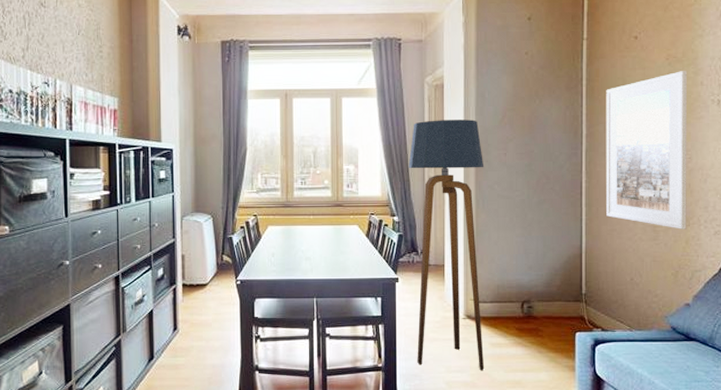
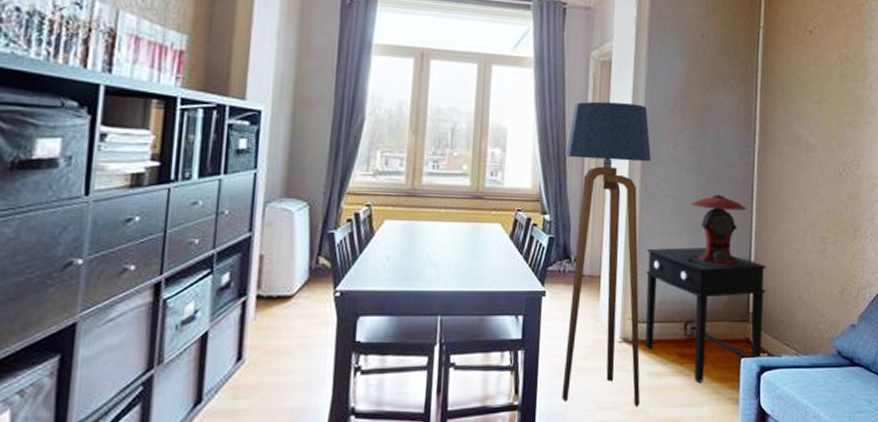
side table: none [485,239,597,352] -> present [645,247,766,382]
table lamp: none [519,193,588,256] -> present [685,195,757,269]
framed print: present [605,71,687,229] -> none [777,72,857,242]

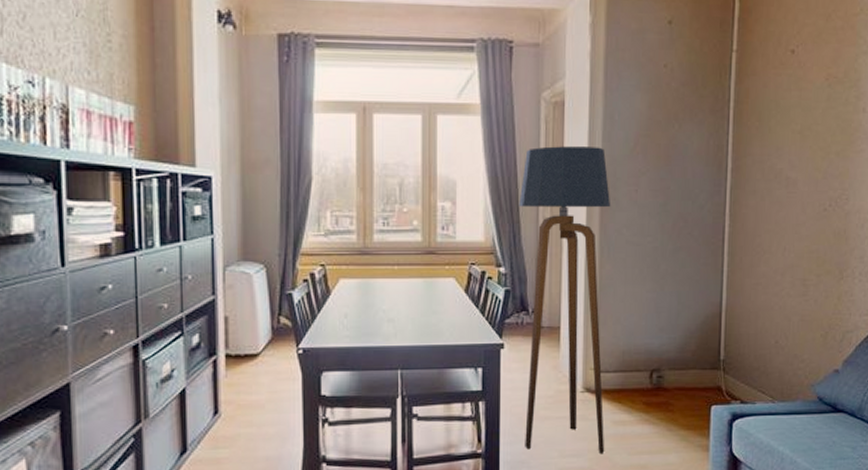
side table: present [645,247,766,382] -> none [608,295,739,430]
table lamp: present [685,195,757,269] -> none [649,239,729,315]

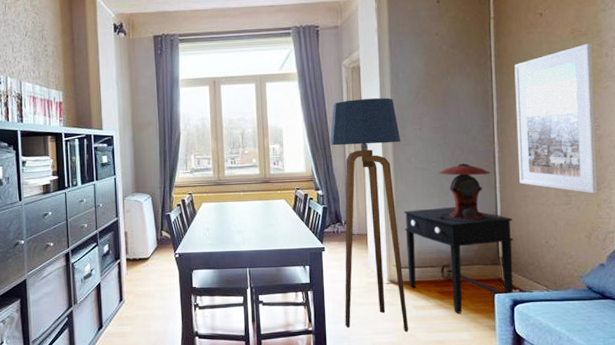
side table: none [608,295,739,430] -> present [404,207,513,313]
table lamp: none [649,239,729,315] -> present [437,163,503,222]
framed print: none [751,94,848,283] -> present [514,43,598,194]

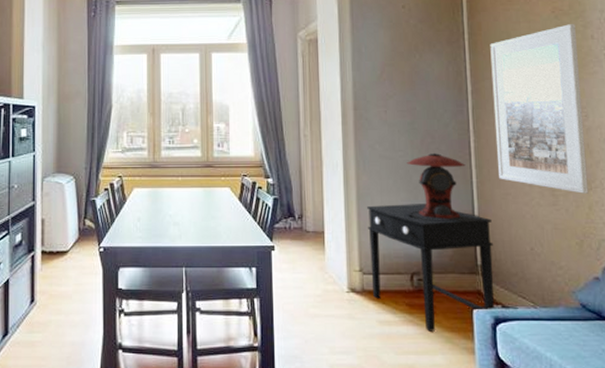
floor lamp: present [330,98,409,332] -> none [282,75,373,353]

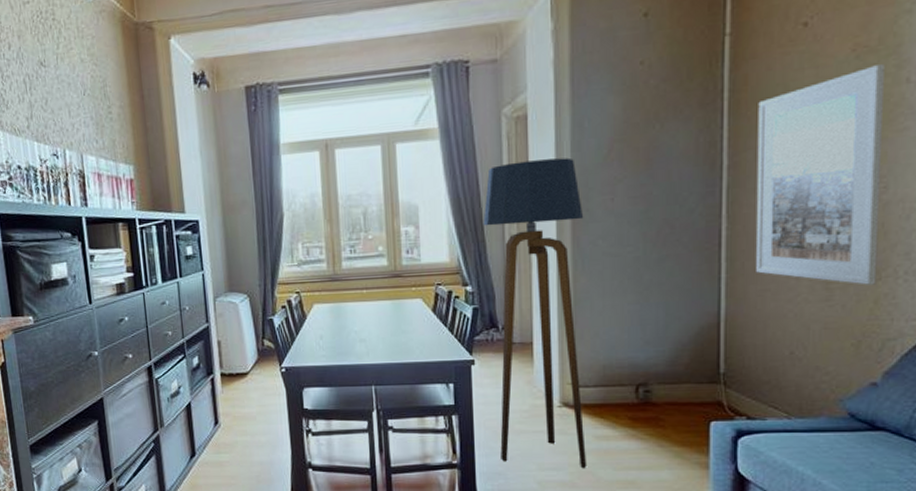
floor lamp: none [282,75,373,353] -> present [483,157,587,469]
side table: present [367,204,494,332] -> none [585,306,742,446]
table lamp: present [405,153,481,223] -> none [632,246,729,326]

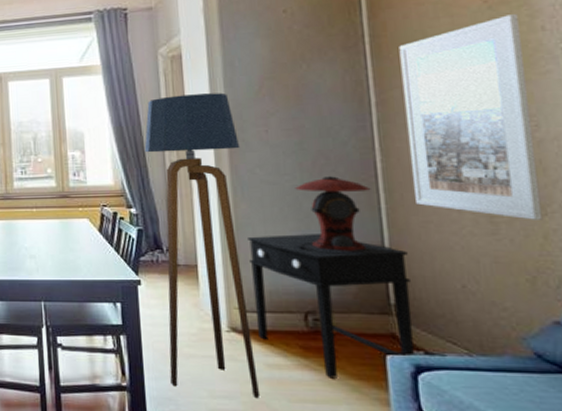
side table: none [585,306,742,446] -> present [248,234,414,379]
table lamp: none [632,246,729,326] -> present [295,176,394,255]

